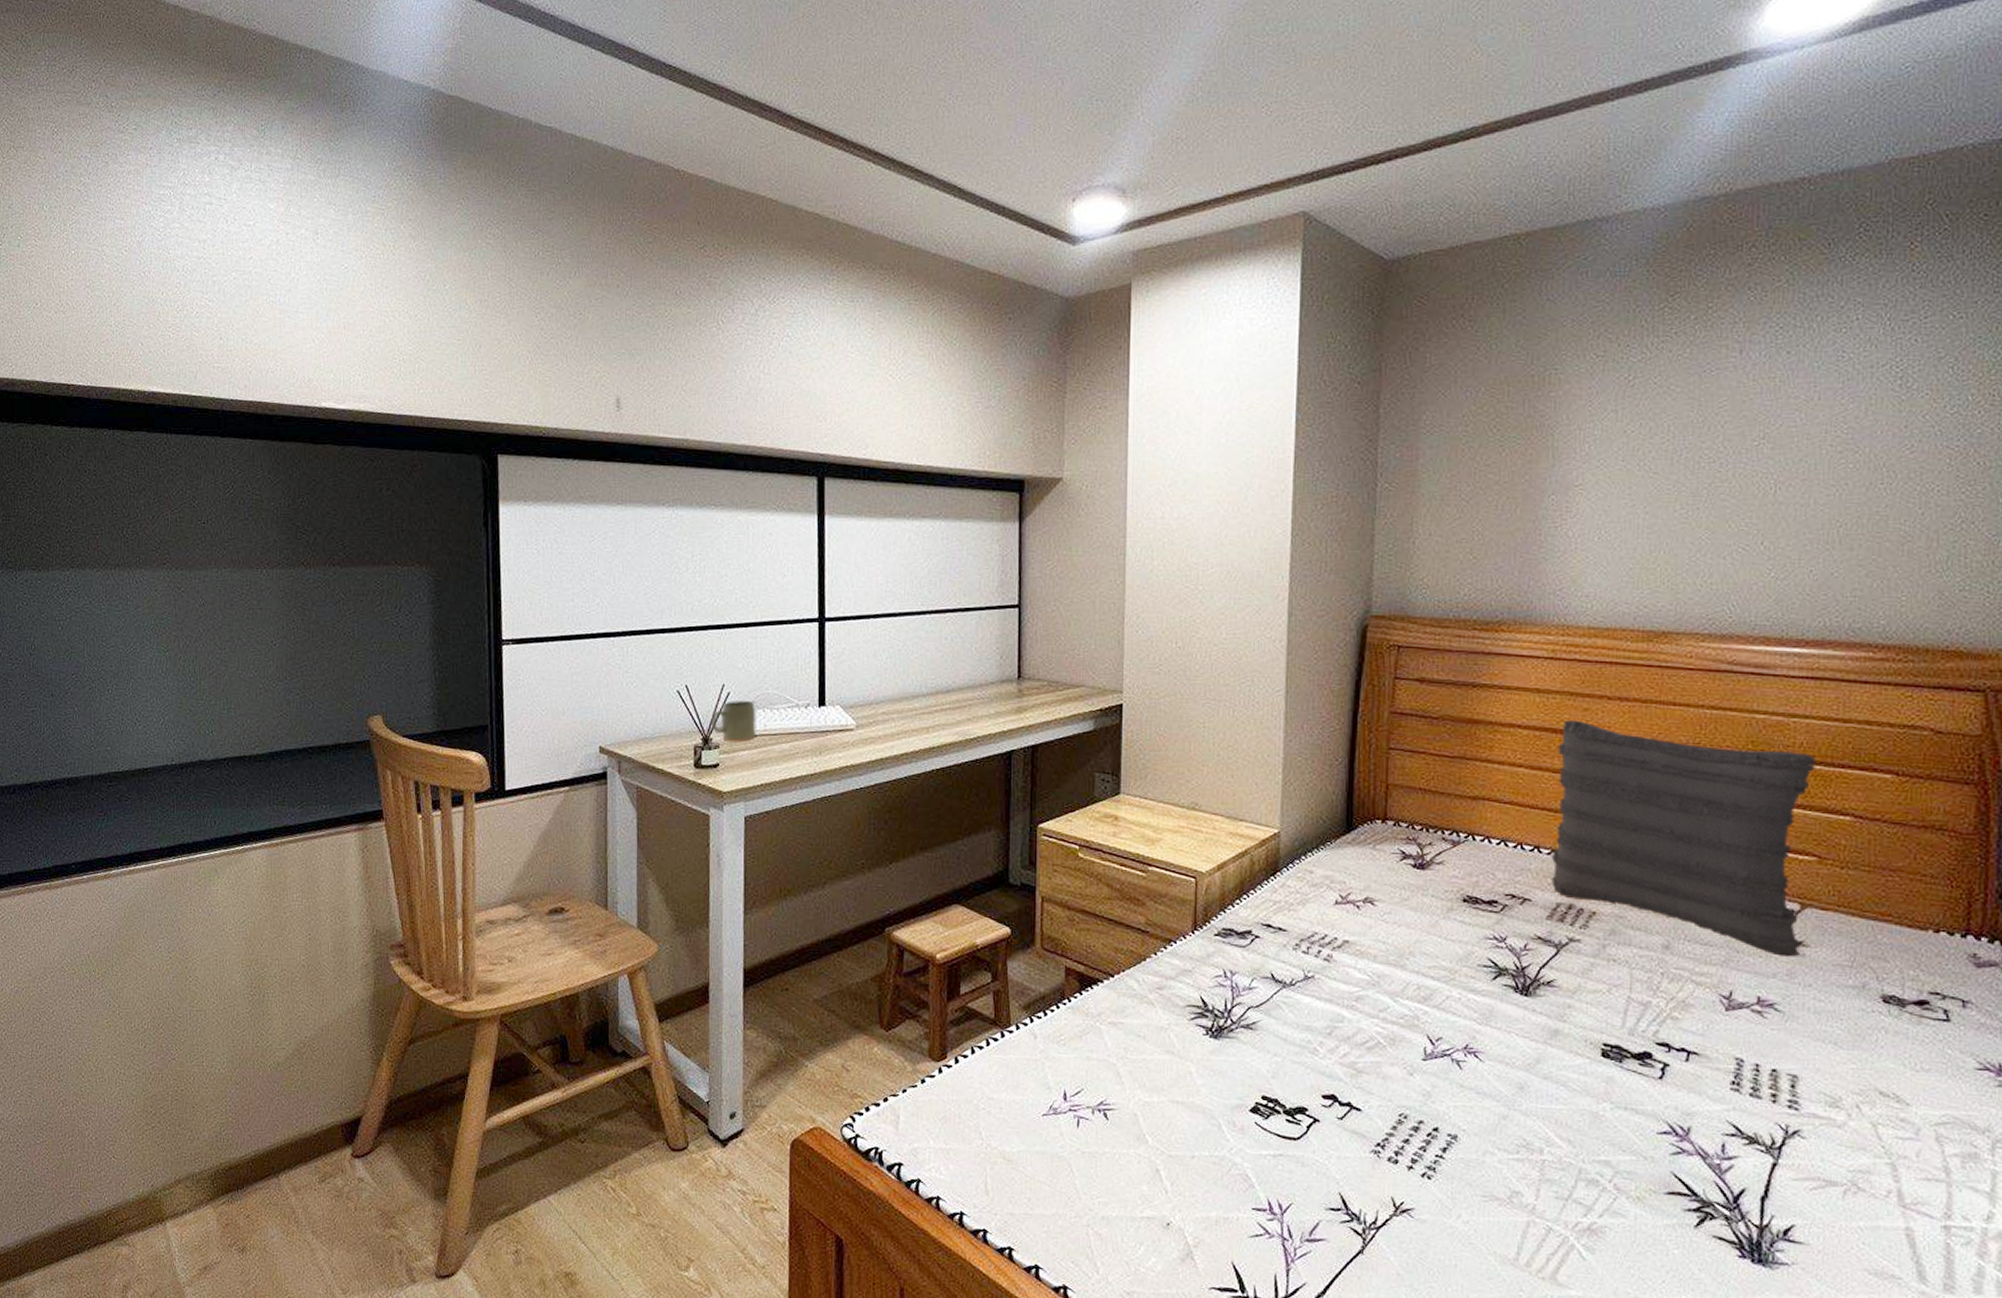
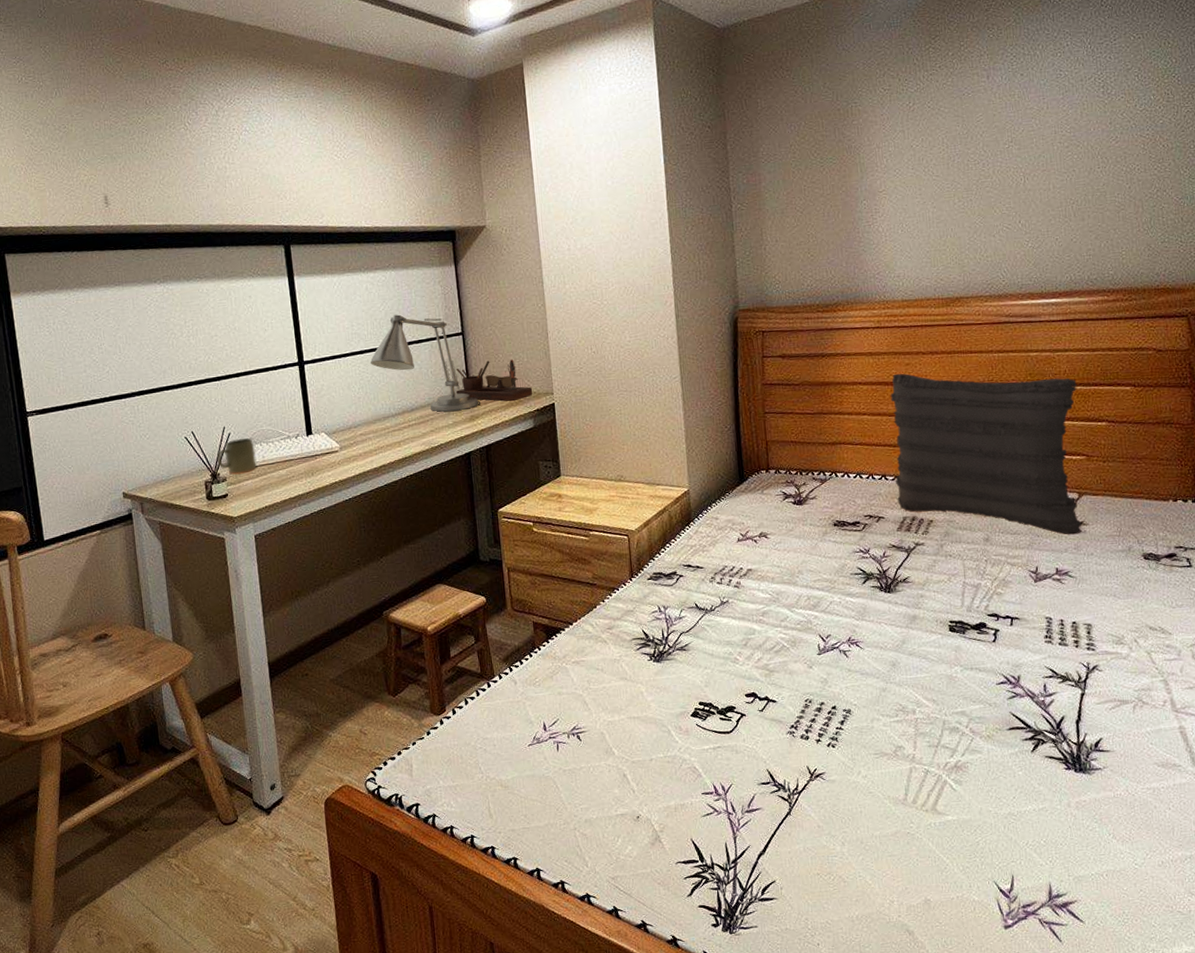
desk lamp: none [903,574,1031,698] -> present [370,314,480,412]
desk organizer: none [1004,643,1098,695] -> present [456,359,533,401]

